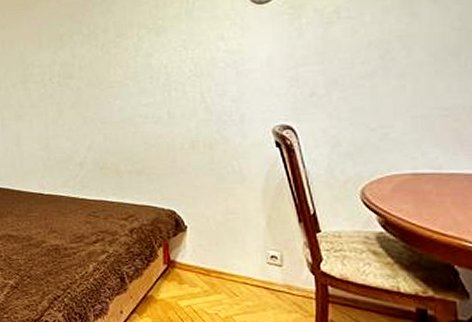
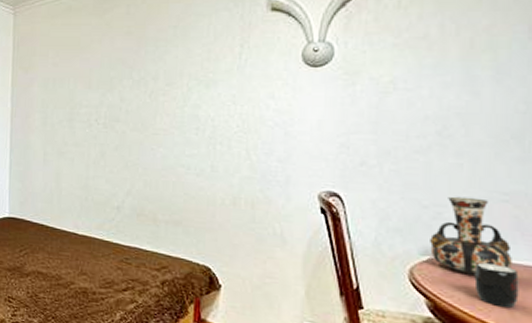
decorative vase: none [379,116,455,189] -> present [430,196,514,276]
mug: none [420,176,461,214] -> present [474,263,519,308]

